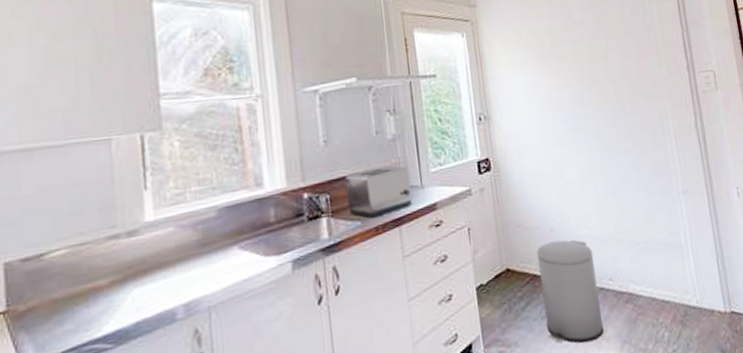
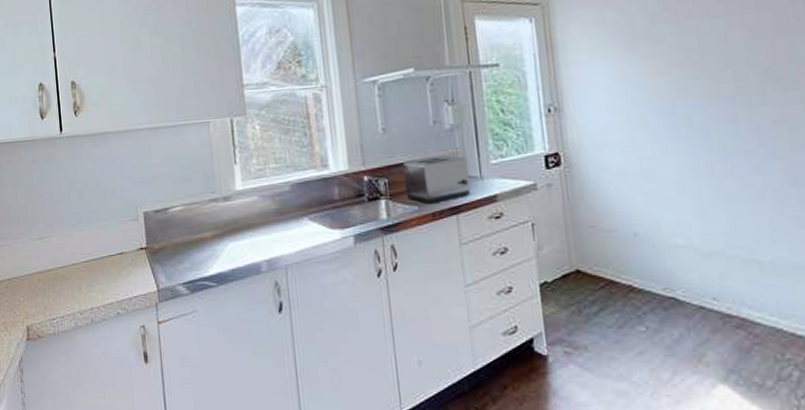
pedal bin: present [536,239,604,343] -> none [615,247,702,363]

